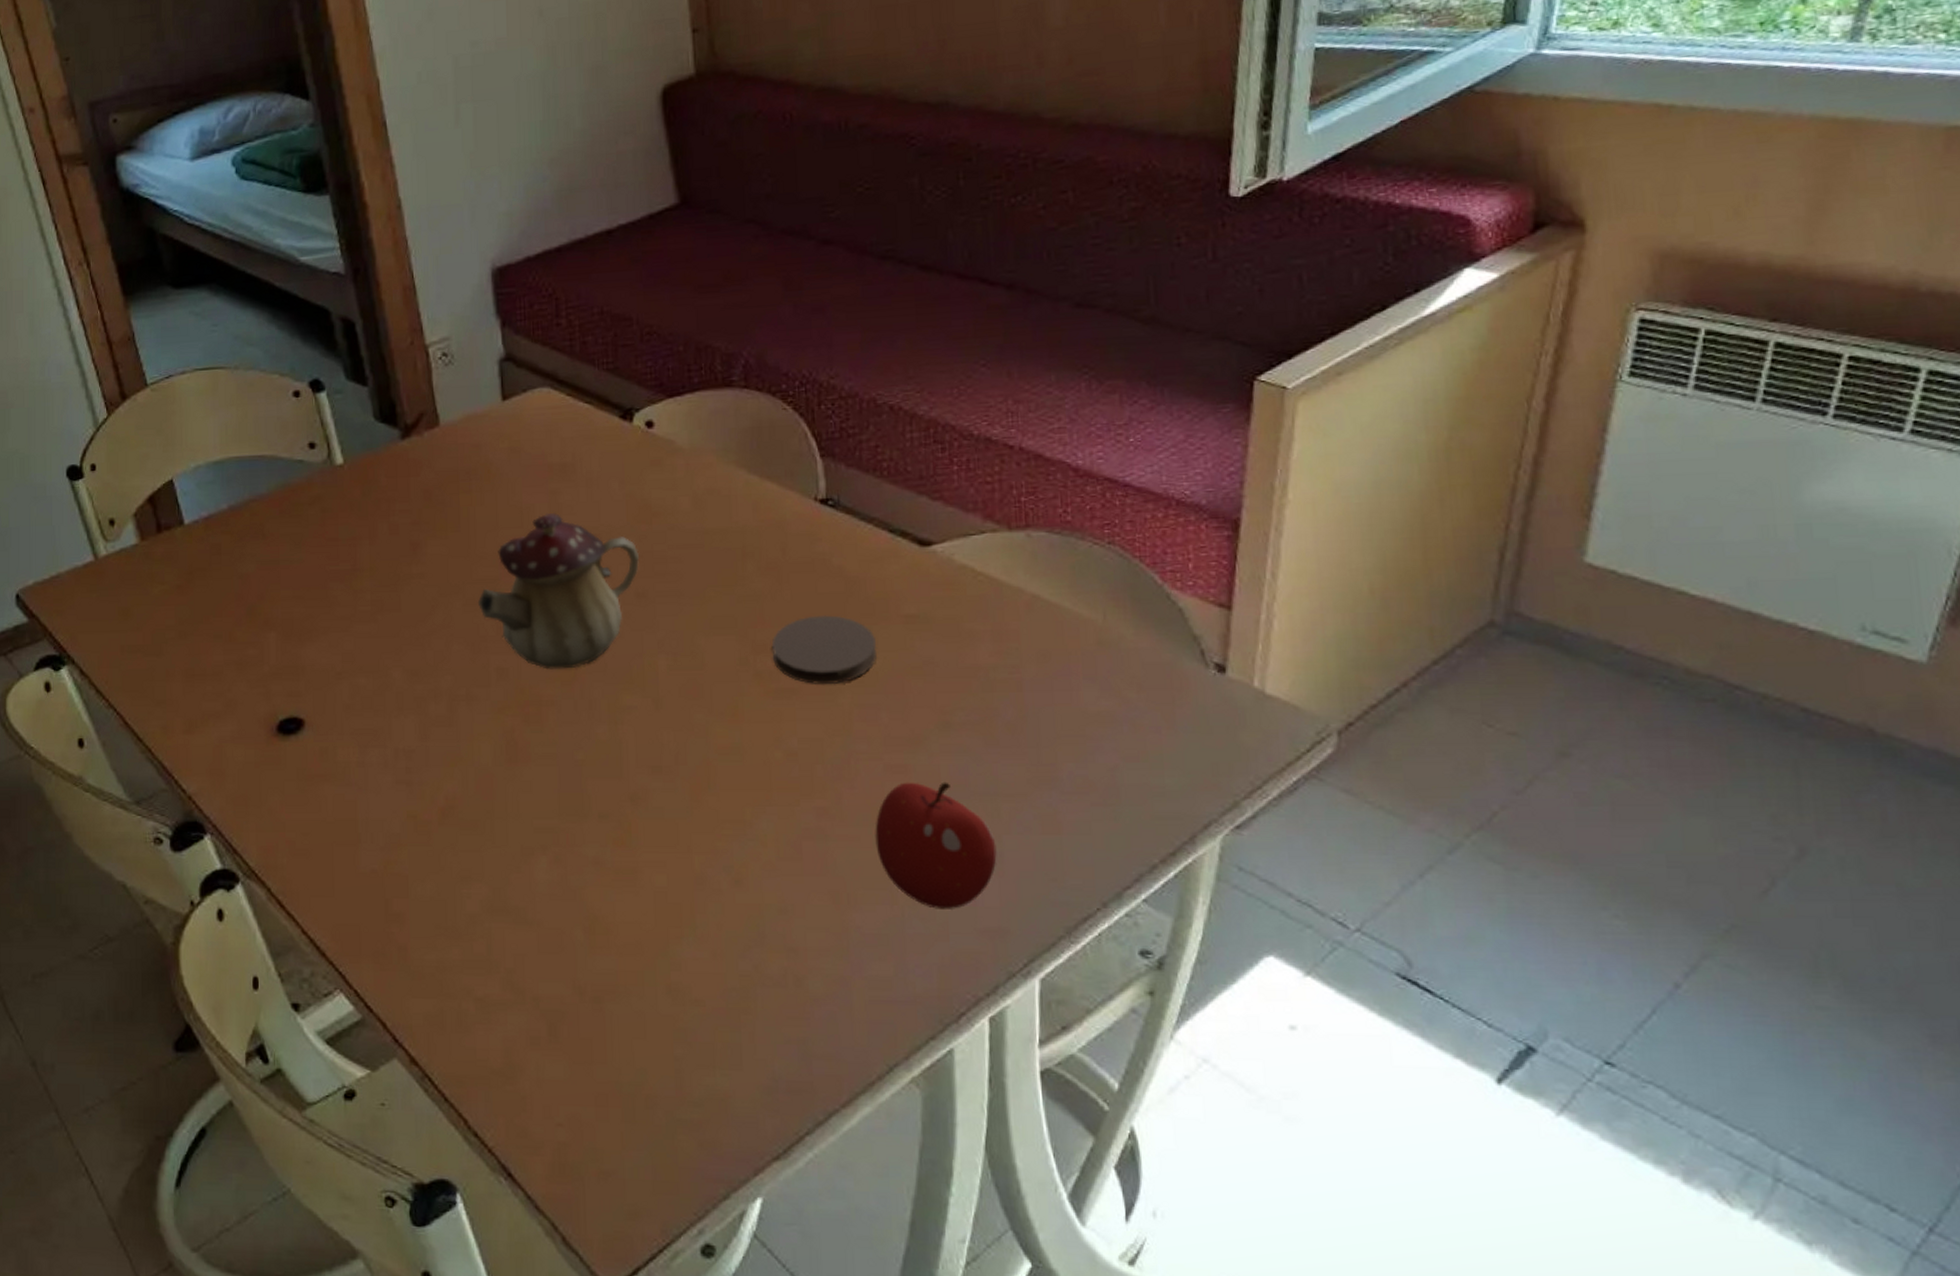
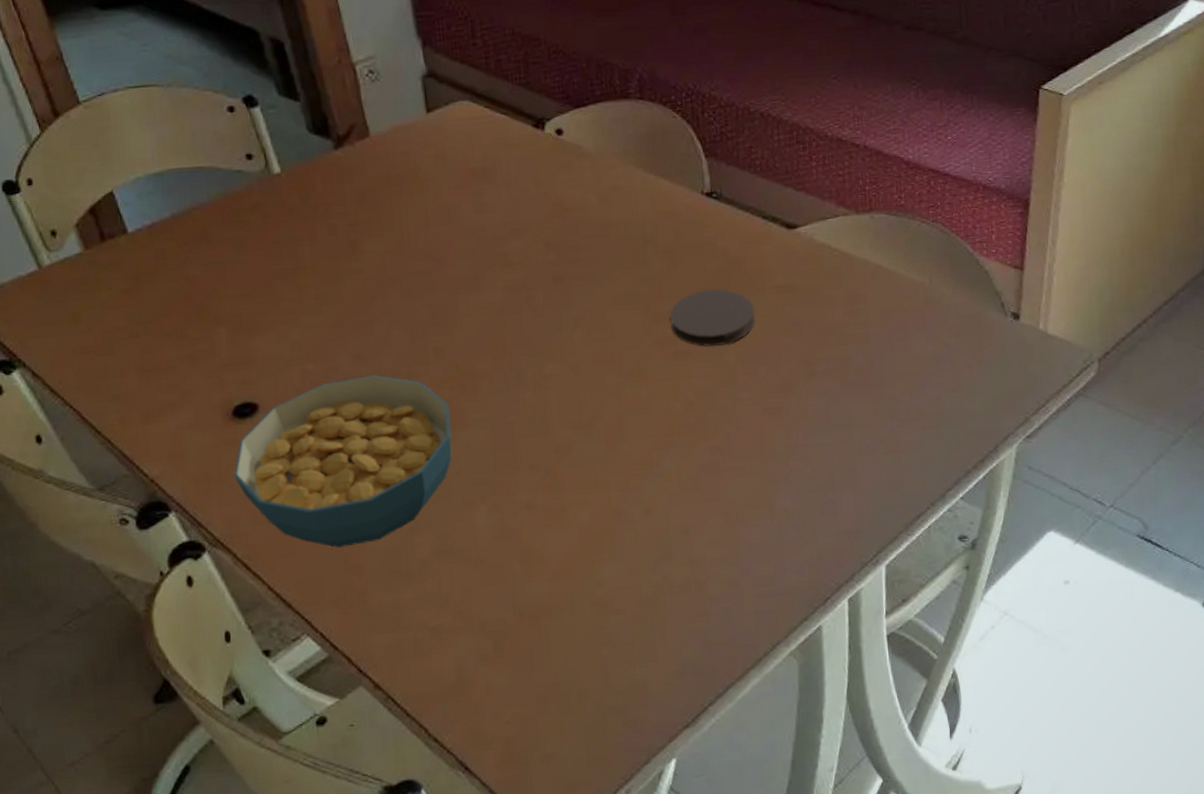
cereal bowl: none [274,695,511,892] -> present [233,375,452,548]
teapot: present [477,512,639,670] -> none [413,210,555,347]
fruit: present [875,782,997,909] -> none [757,418,852,519]

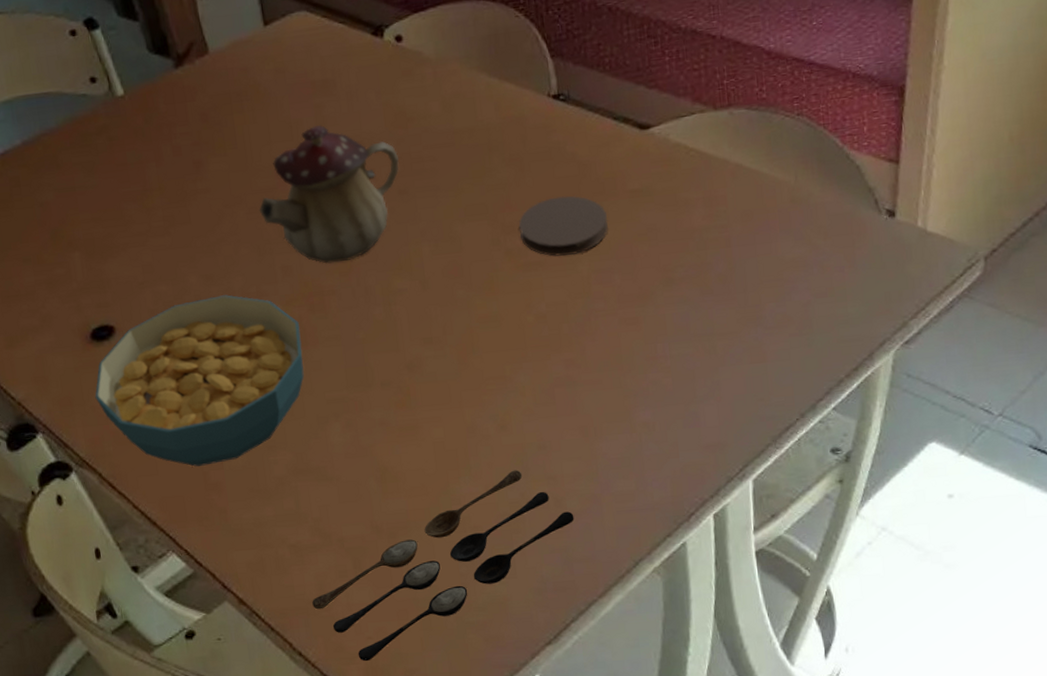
teapot: none [413,210,555,347] -> present [259,124,399,264]
spoon: none [450,554,715,747] -> present [312,470,574,662]

